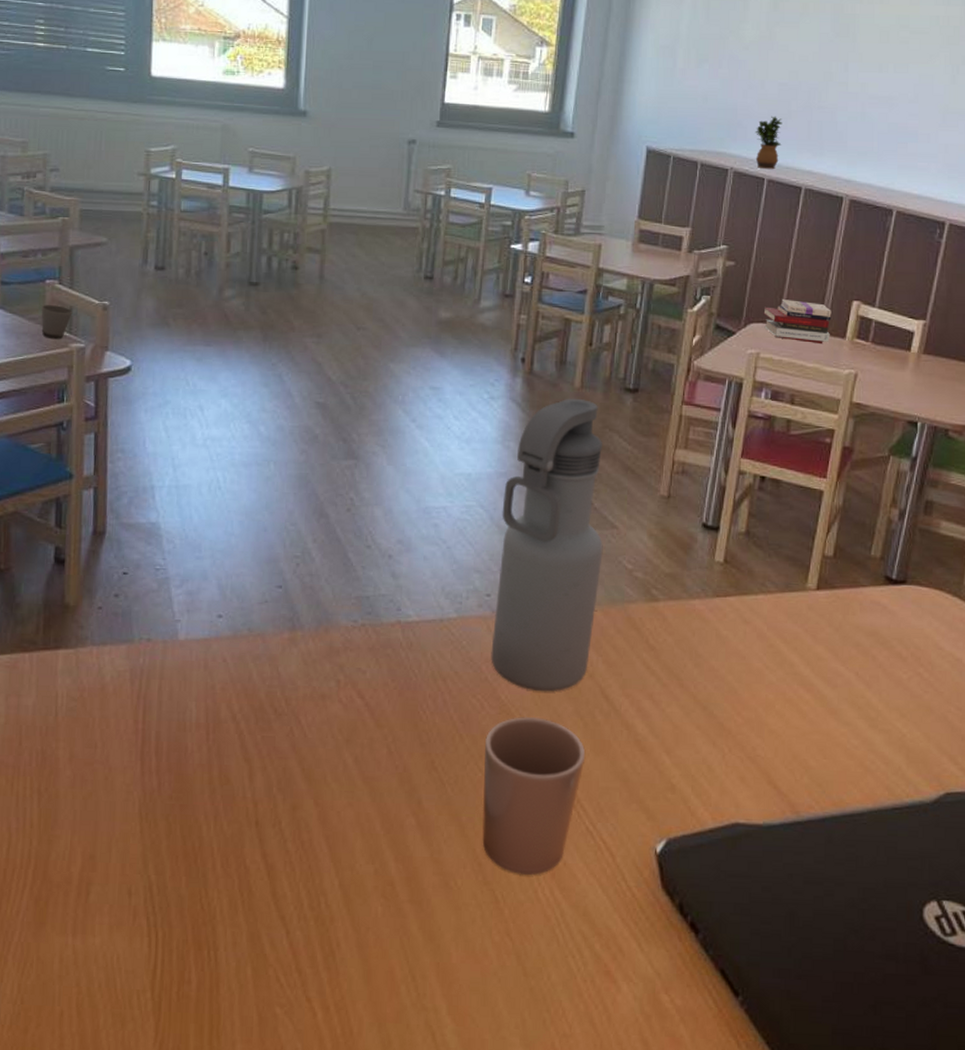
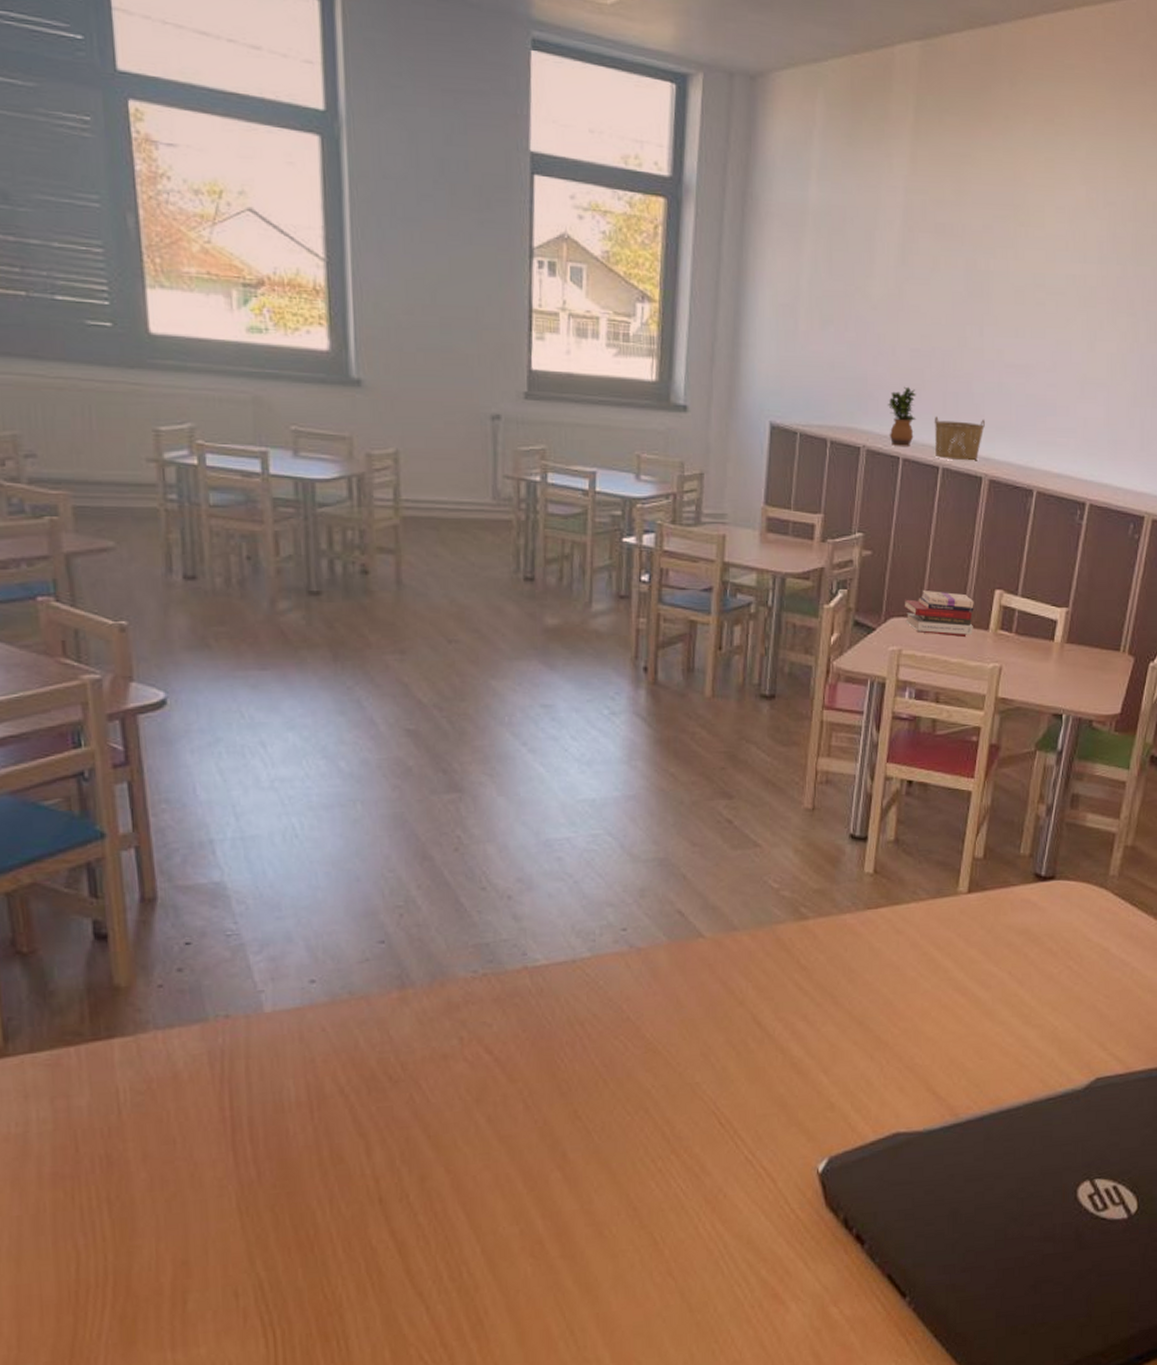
cup: present [41,305,73,340] -> none [35,628,79,671]
mug: present [482,716,586,875] -> none [631,1052,740,1213]
water bottle: present [491,398,603,692] -> none [631,708,747,1026]
basket: none [798,142,847,183] -> present [934,416,985,461]

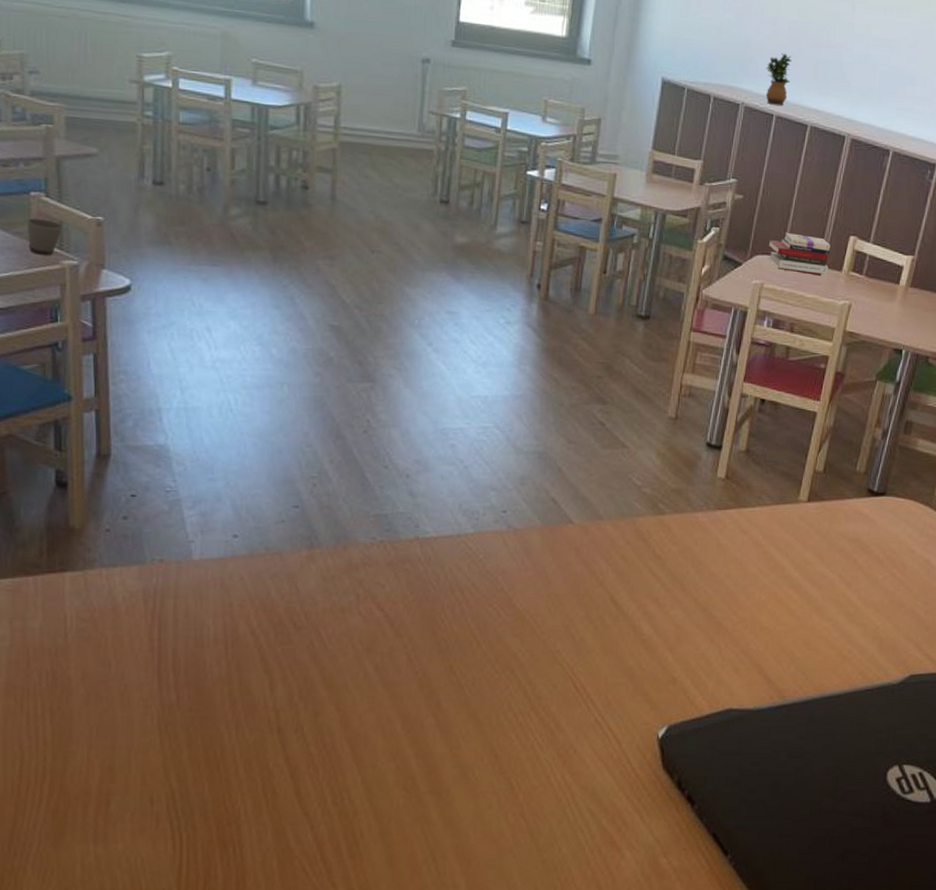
cup: none [35,628,79,671] -> present [27,219,63,256]
basket: present [934,416,985,461] -> none [805,80,851,122]

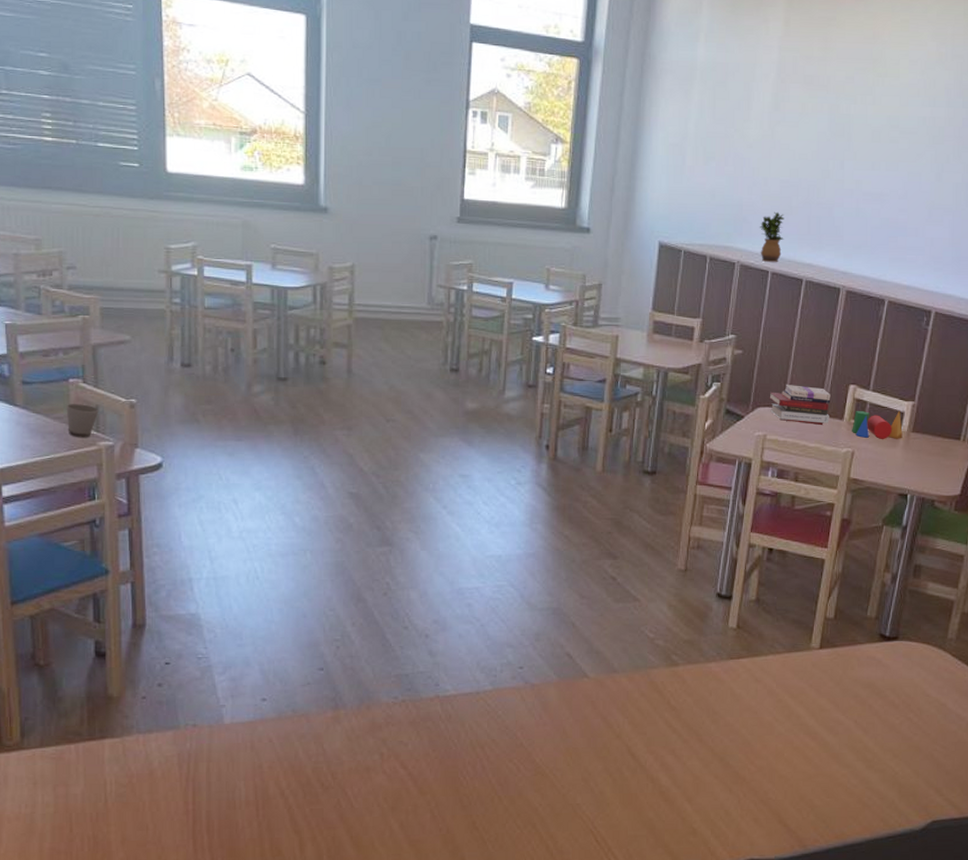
toy blocks: none [850,263,901,294] -> present [852,410,903,439]

